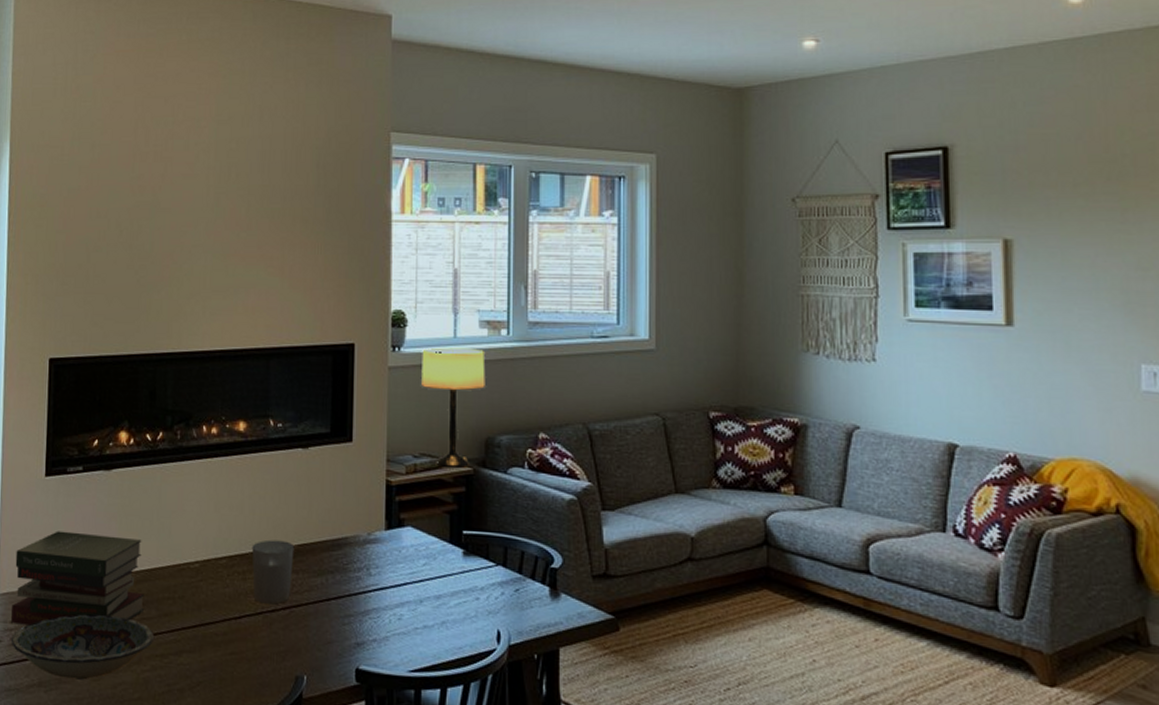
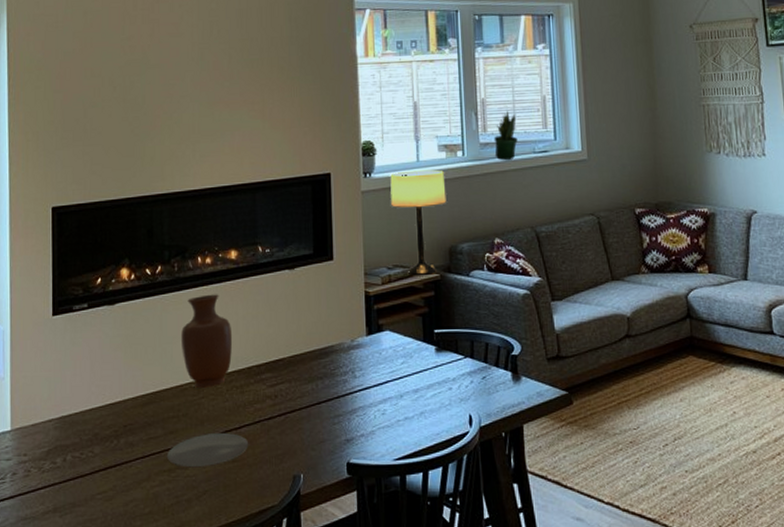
books: present [11,531,144,626] -> none [25,364,150,456]
bowl: present [12,614,155,680] -> none [26,438,162,502]
plate: none [160,620,249,657] -> present [167,433,249,469]
vase: none [180,468,237,571] -> present [180,294,233,389]
candle holder: present [251,539,295,605] -> none [247,354,287,413]
planter: none [545,287,573,344] -> present [494,111,518,161]

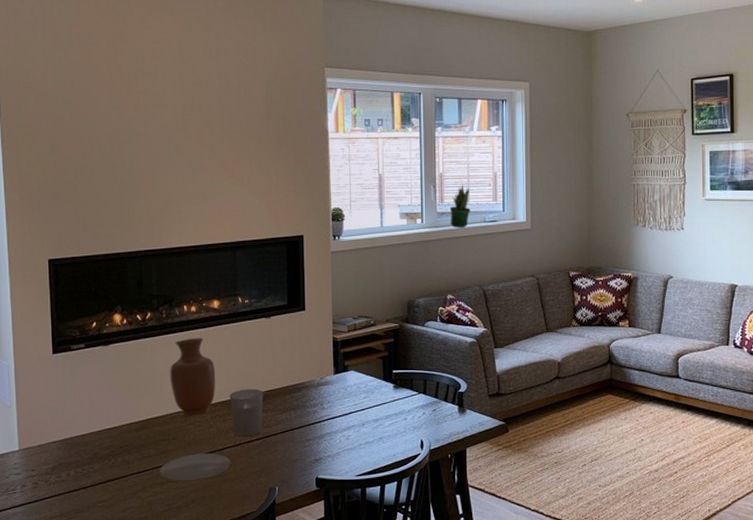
candle holder: none [247,354,287,413] -> present [229,389,264,437]
table lamp: present [390,169,446,277] -> none [357,234,406,326]

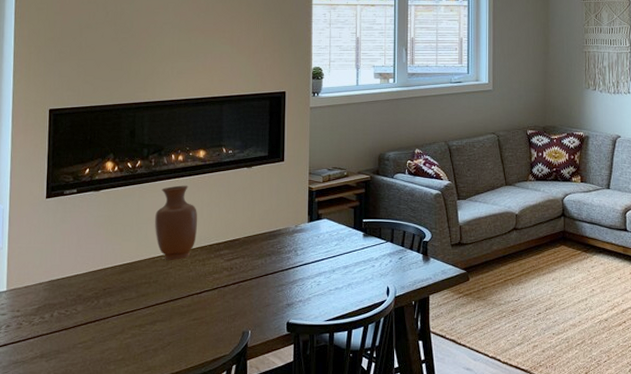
plate: present [159,453,231,482] -> none [139,297,208,325]
candle holder: present [229,389,264,437] -> none [209,235,242,281]
planter: present [449,185,471,228] -> none [419,49,438,88]

